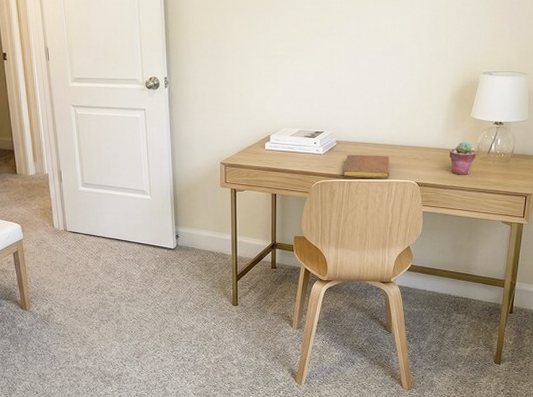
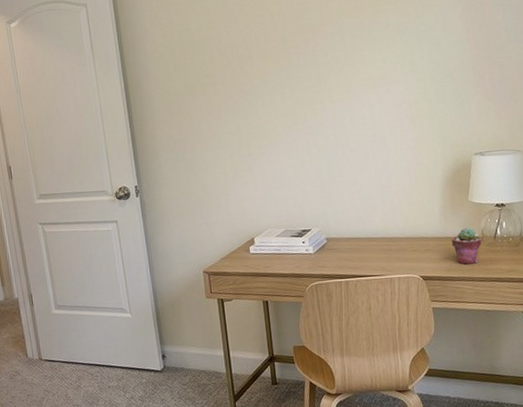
notebook: present [343,154,389,178] -> none [337,249,389,277]

